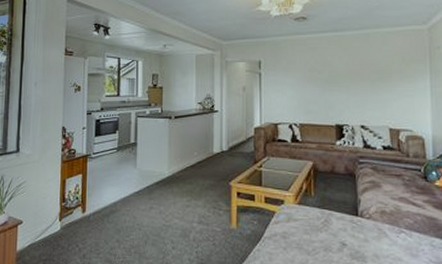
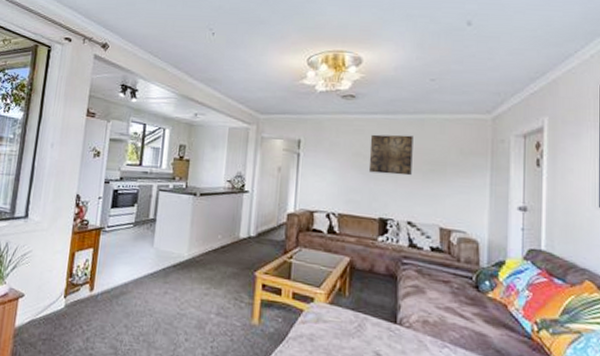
wall art: none [322,49,361,85] -> present [368,134,413,176]

